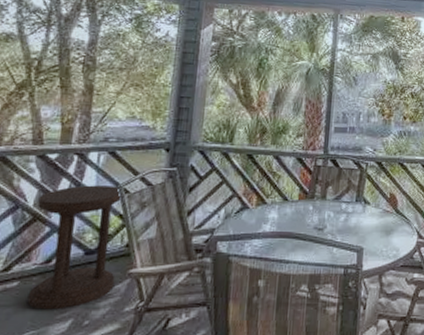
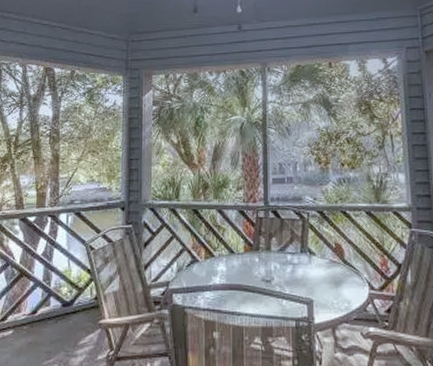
side table: present [27,185,123,310] -> none [20,243,89,356]

